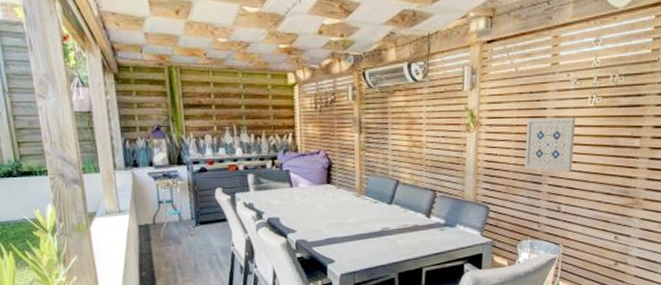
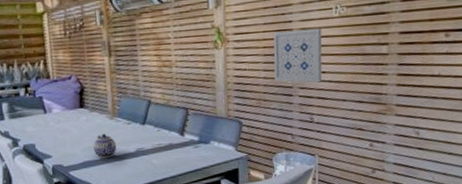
teapot: none [339,211,362,235] -> present [93,133,117,158]

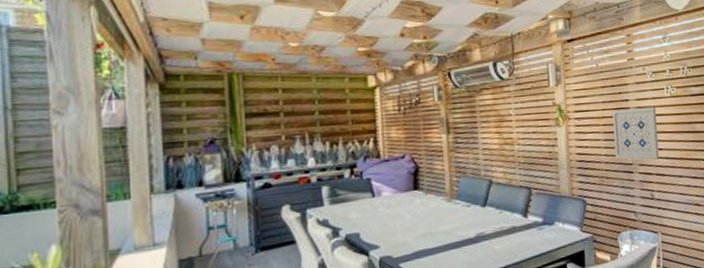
teapot: present [93,133,117,158] -> none [428,218,455,246]

